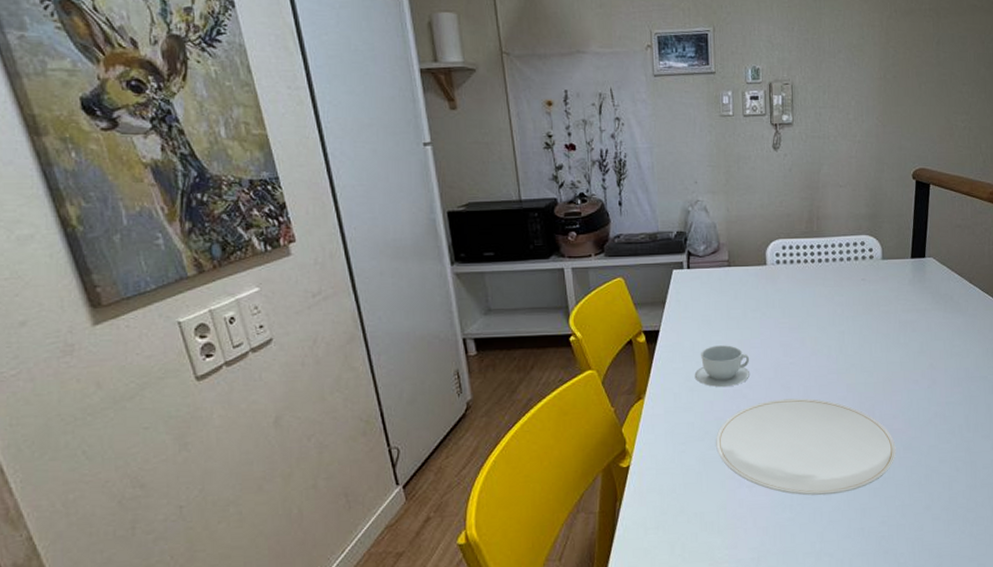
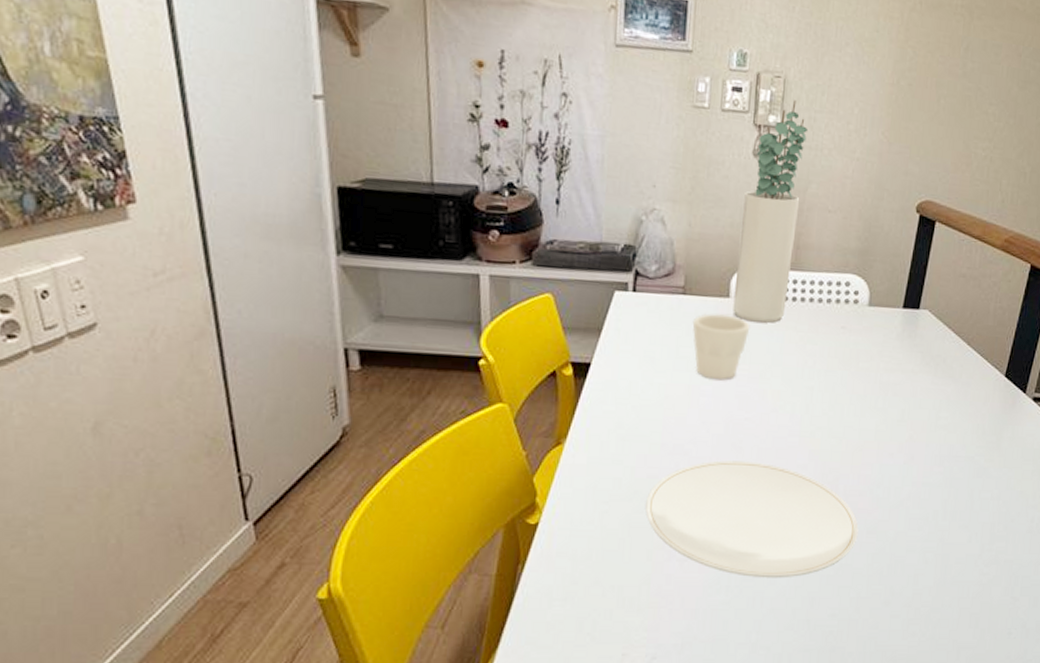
teacup: present [694,345,751,388] -> none [628,388,696,440]
cup: none [738,279,786,334] -> present [692,313,750,380]
vase: none [769,101,816,283] -> present [733,100,809,323]

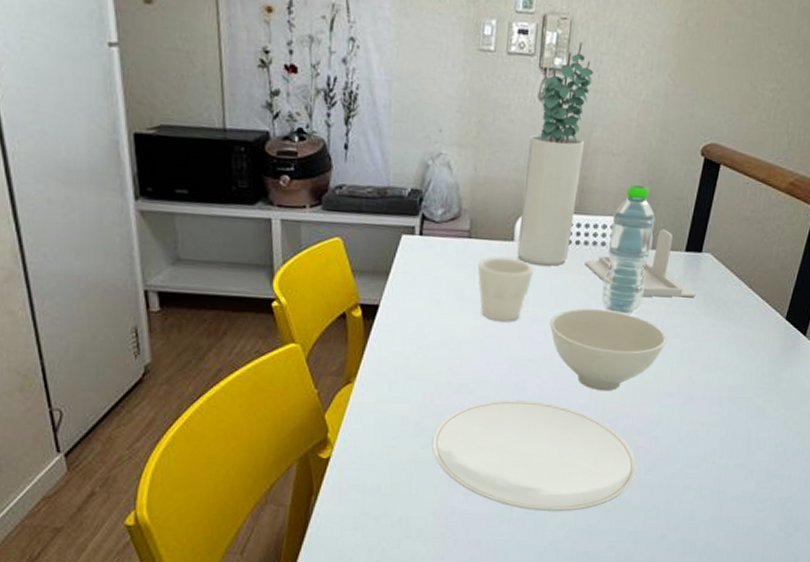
bowl: none [767,365,887,450] -> present [550,308,668,390]
napkin holder: none [801,285,915,355] -> present [585,229,696,298]
water bottle: none [819,241,872,371] -> present [601,185,656,313]

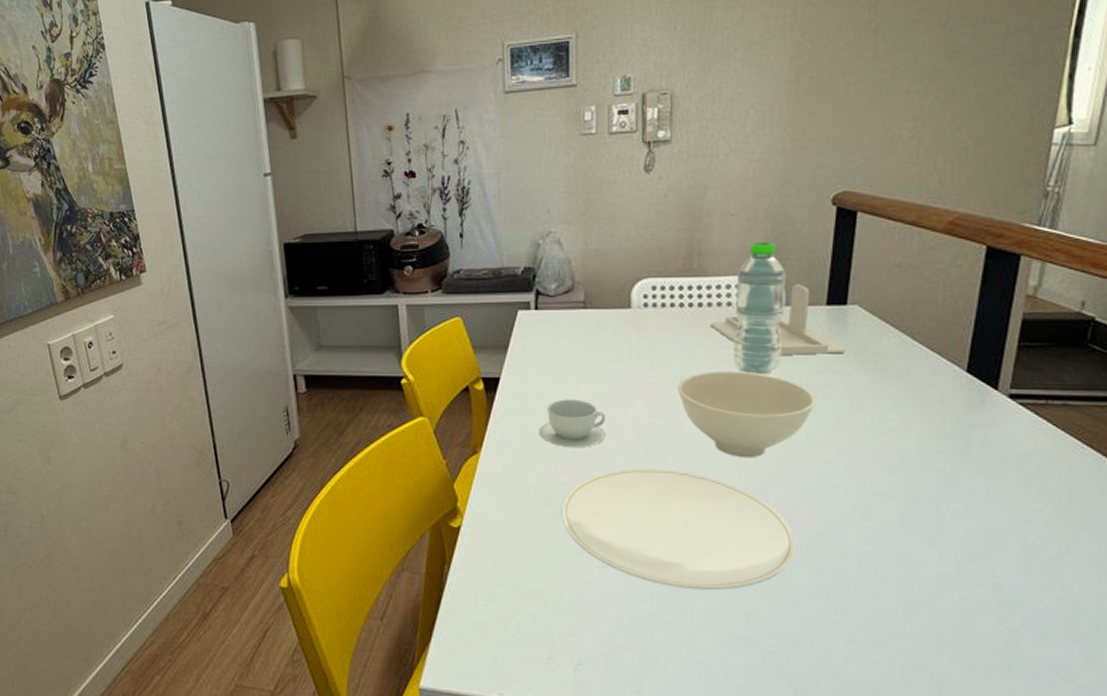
teacup: none [415,330,481,380] -> present [538,399,606,448]
cup: present [477,256,534,322] -> none [595,325,655,389]
vase: present [517,42,594,266] -> none [635,113,701,330]

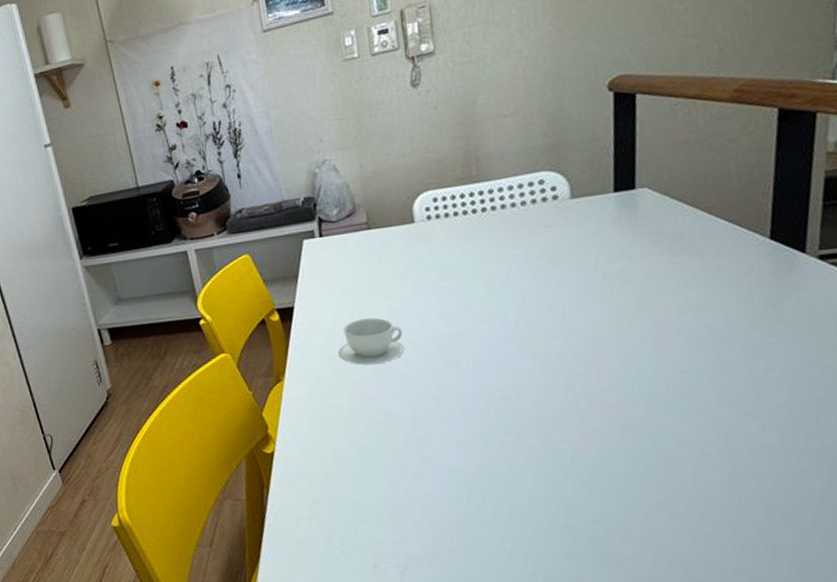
plate: present [561,468,796,591] -> none [369,373,610,487]
bowl: present [678,370,817,457] -> none [470,268,615,353]
napkin holder: present [710,284,846,355] -> none [496,175,639,248]
water bottle: present [733,242,786,374] -> none [517,138,574,270]

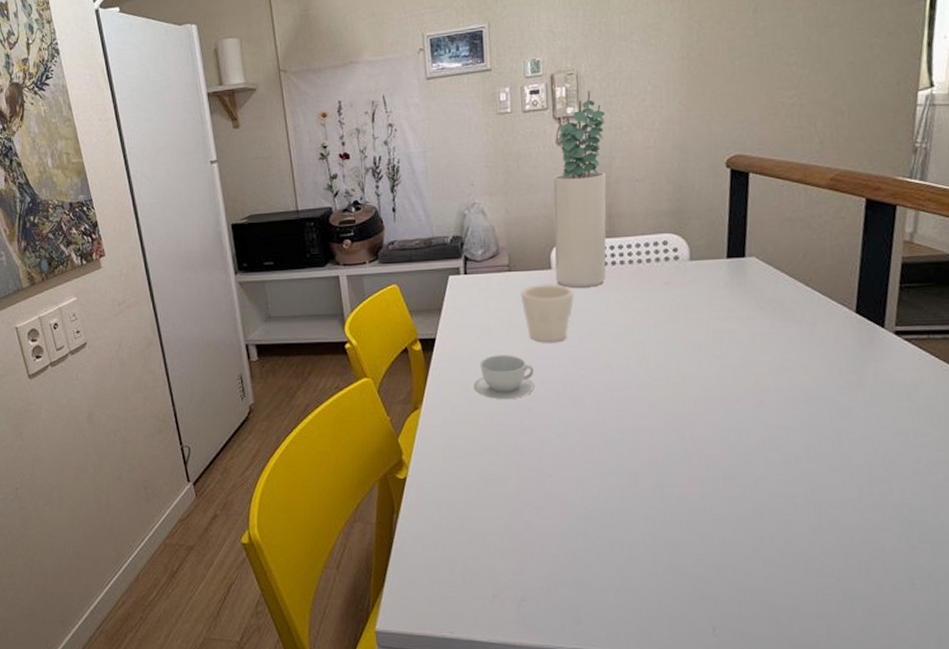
cup: none [382,239,442,302] -> present [520,284,575,343]
vase: none [410,22,476,241] -> present [552,90,607,288]

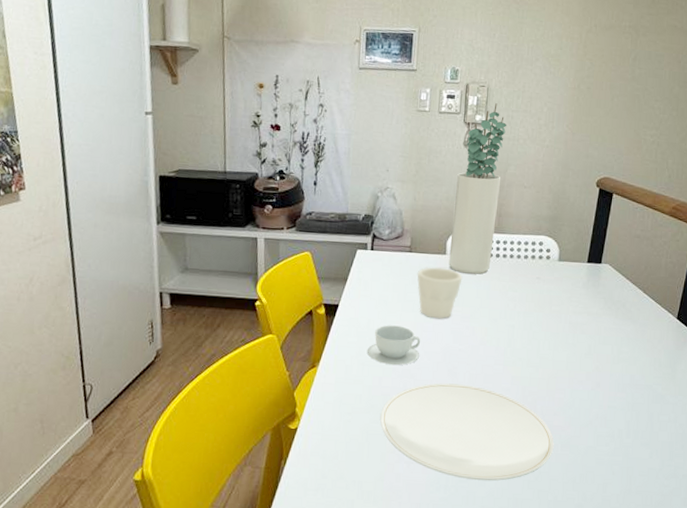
plate: none [498,414,714,525] -> present [380,383,554,481]

